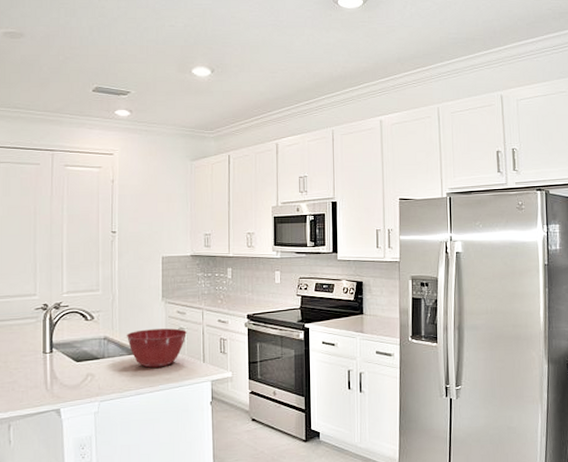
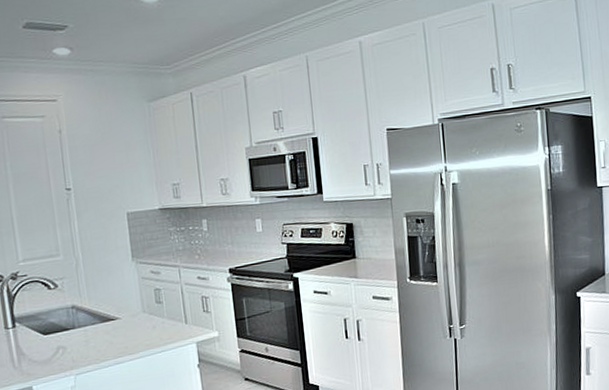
mixing bowl: present [127,328,187,368] -> none [97,290,164,335]

